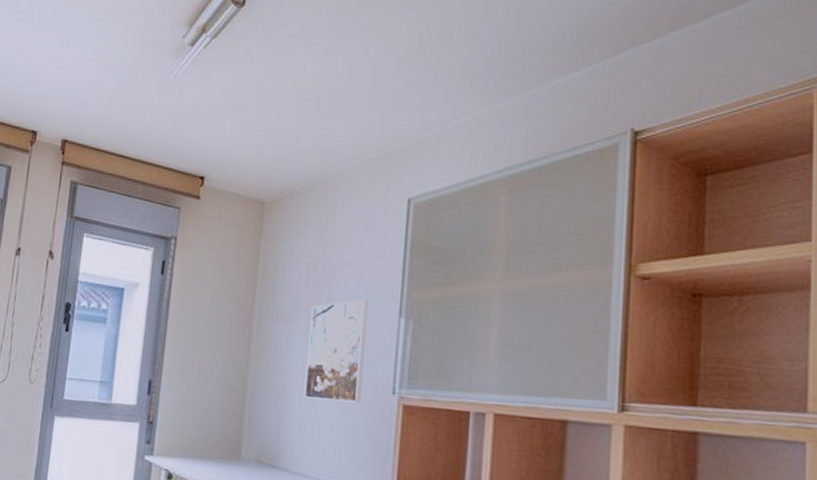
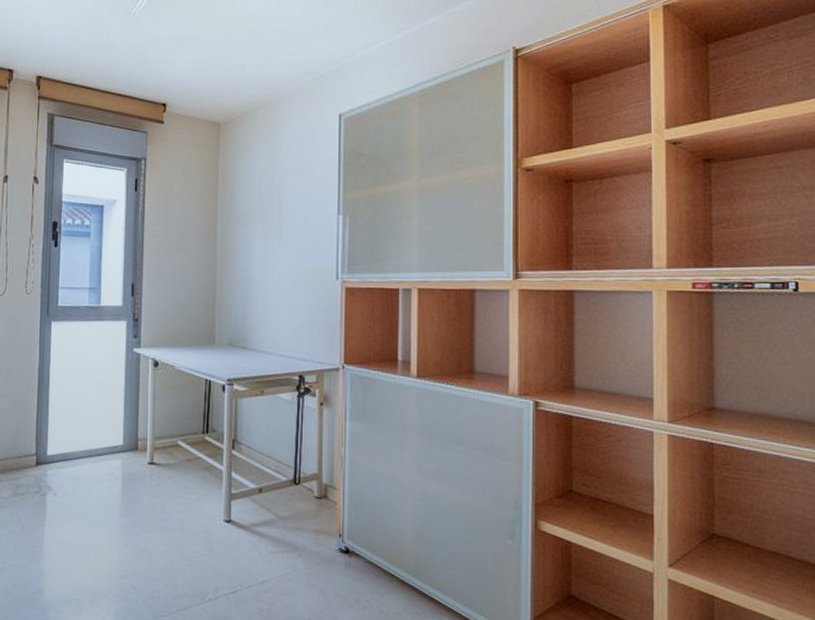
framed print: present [304,299,369,403] -> none [264,202,313,289]

